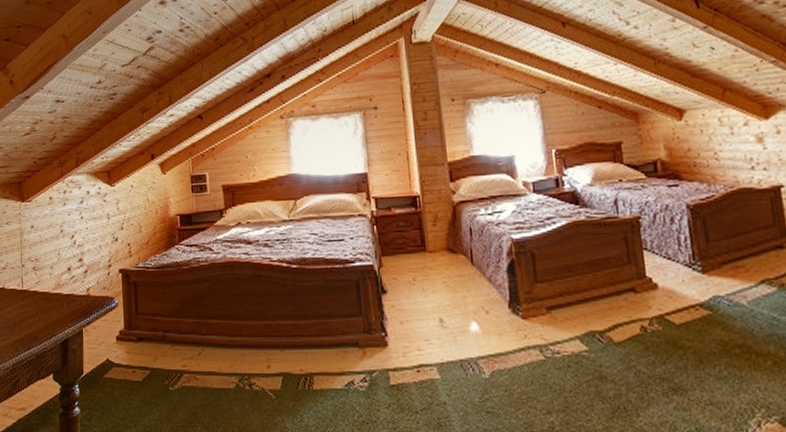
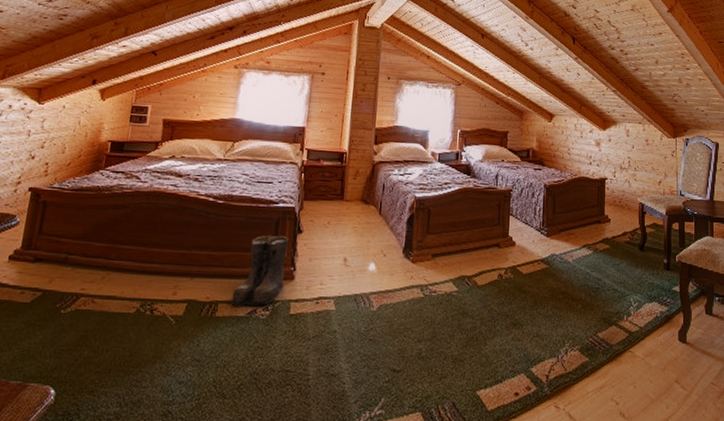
boots: none [325,297,379,378] -> present [231,234,289,307]

